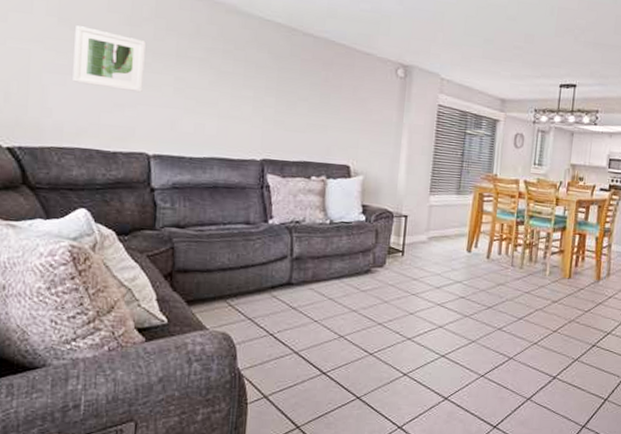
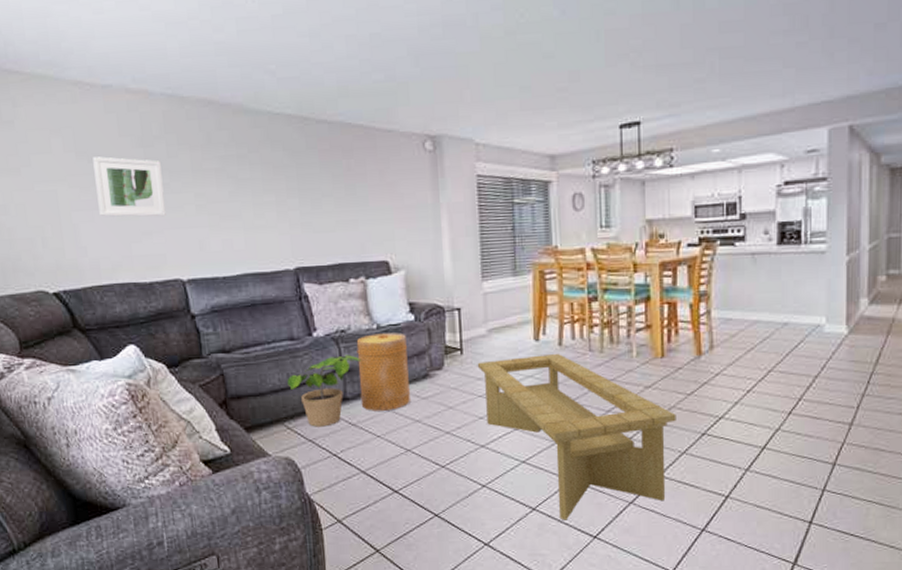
potted plant: none [236,244,311,308] -> present [287,355,362,427]
basket: none [304,228,356,299] -> present [356,333,411,411]
coffee table: none [414,264,574,411] -> present [477,353,676,521]

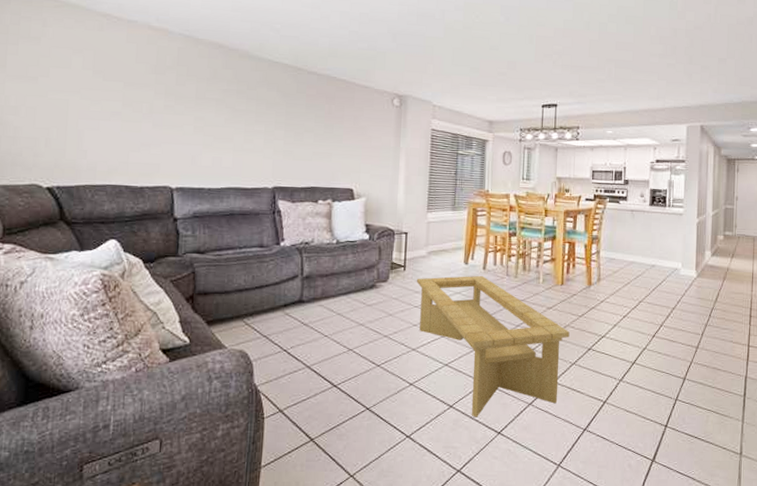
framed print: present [93,156,166,217] -> none [105,76,169,133]
potted plant: present [287,355,362,427] -> none [252,263,320,325]
basket: present [356,333,411,411] -> none [314,247,361,314]

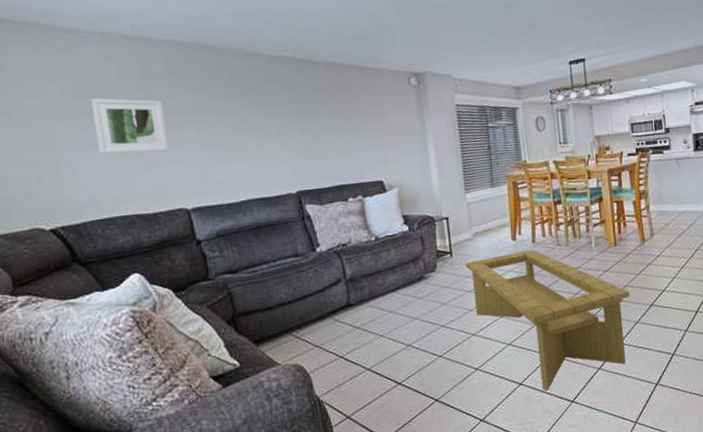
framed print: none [105,76,169,133] -> present [91,98,169,154]

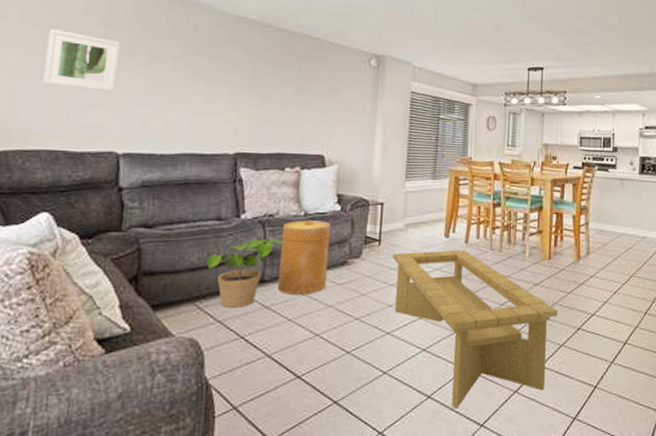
potted plant: none [293,265,363,334] -> present [206,238,285,308]
basket: none [357,242,409,314] -> present [277,220,331,295]

